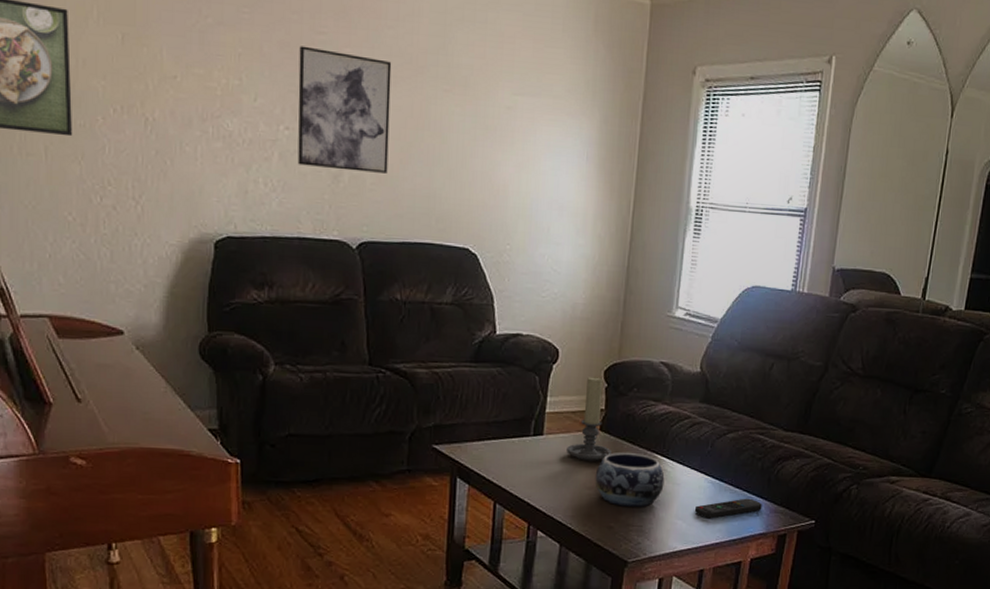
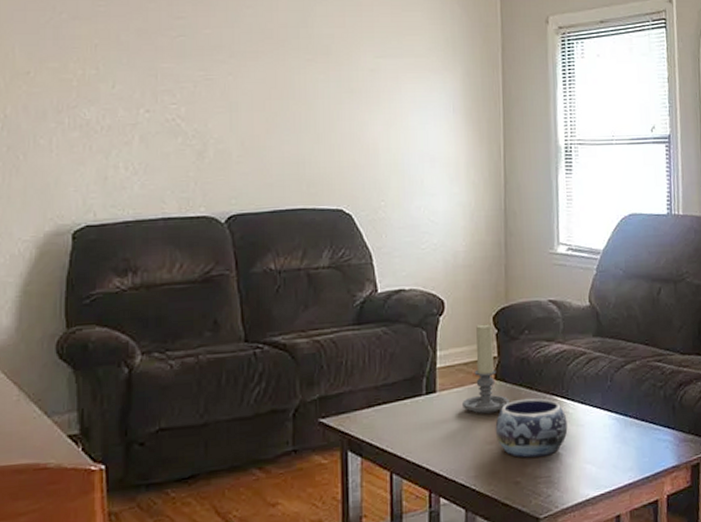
wall art: present [297,46,392,173] -> none [158,31,254,146]
remote control: present [694,498,762,519] -> none [602,430,671,459]

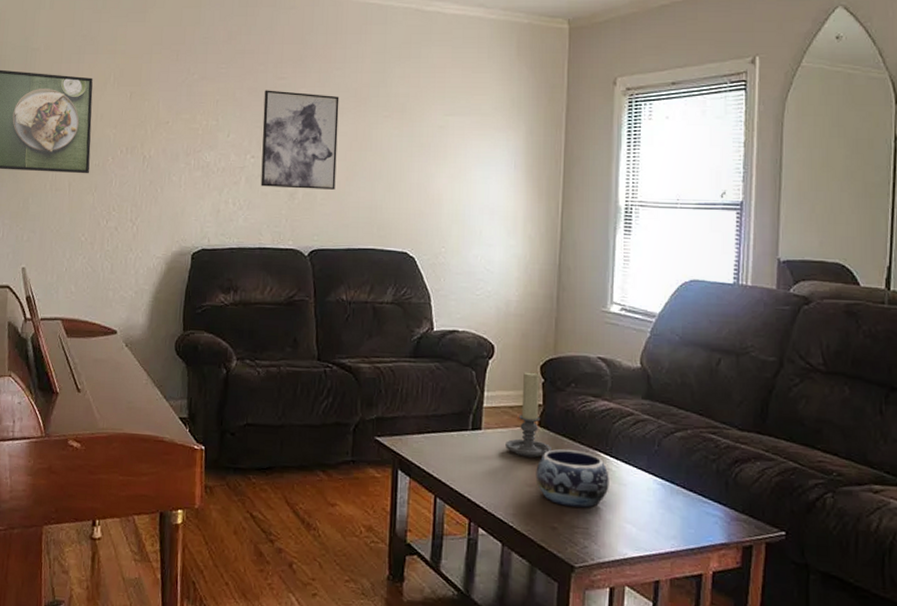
wall art: none [158,31,254,146] -> present [260,90,339,190]

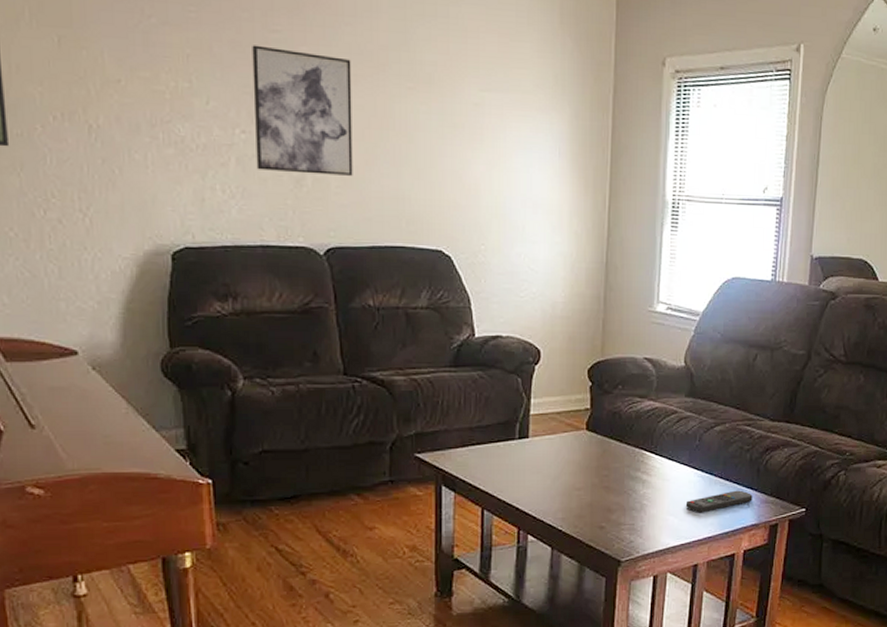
candle holder: present [505,372,551,458] -> none [554,376,599,462]
decorative bowl: present [536,448,609,509] -> none [584,450,654,507]
remote control: none [644,503,721,525] -> present [685,490,753,513]

